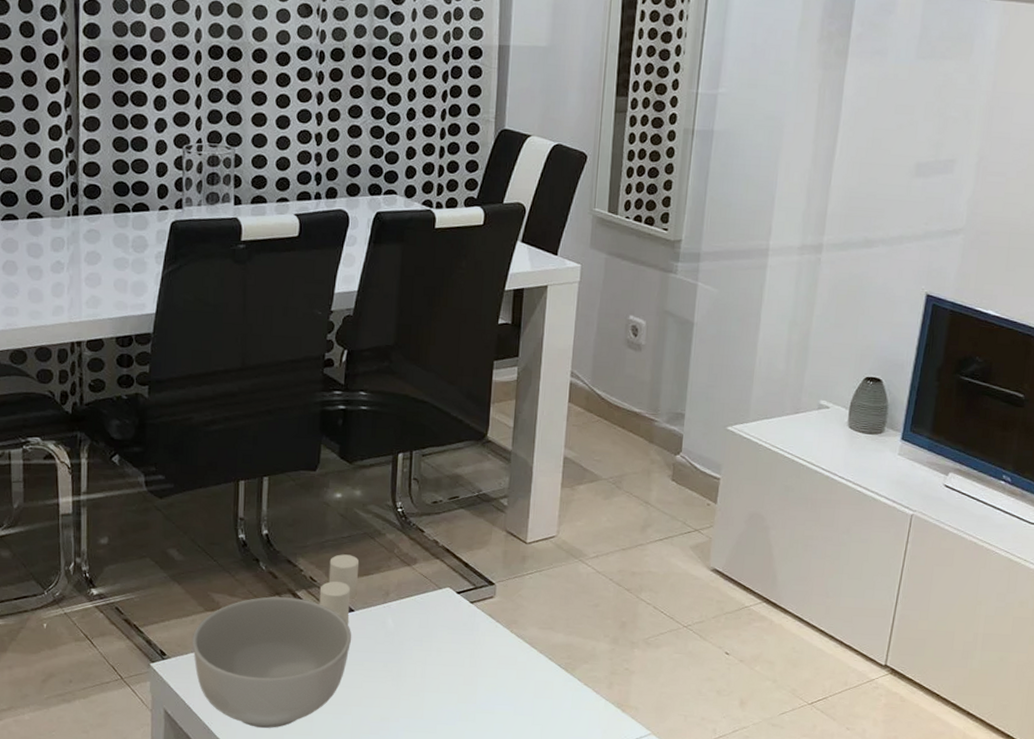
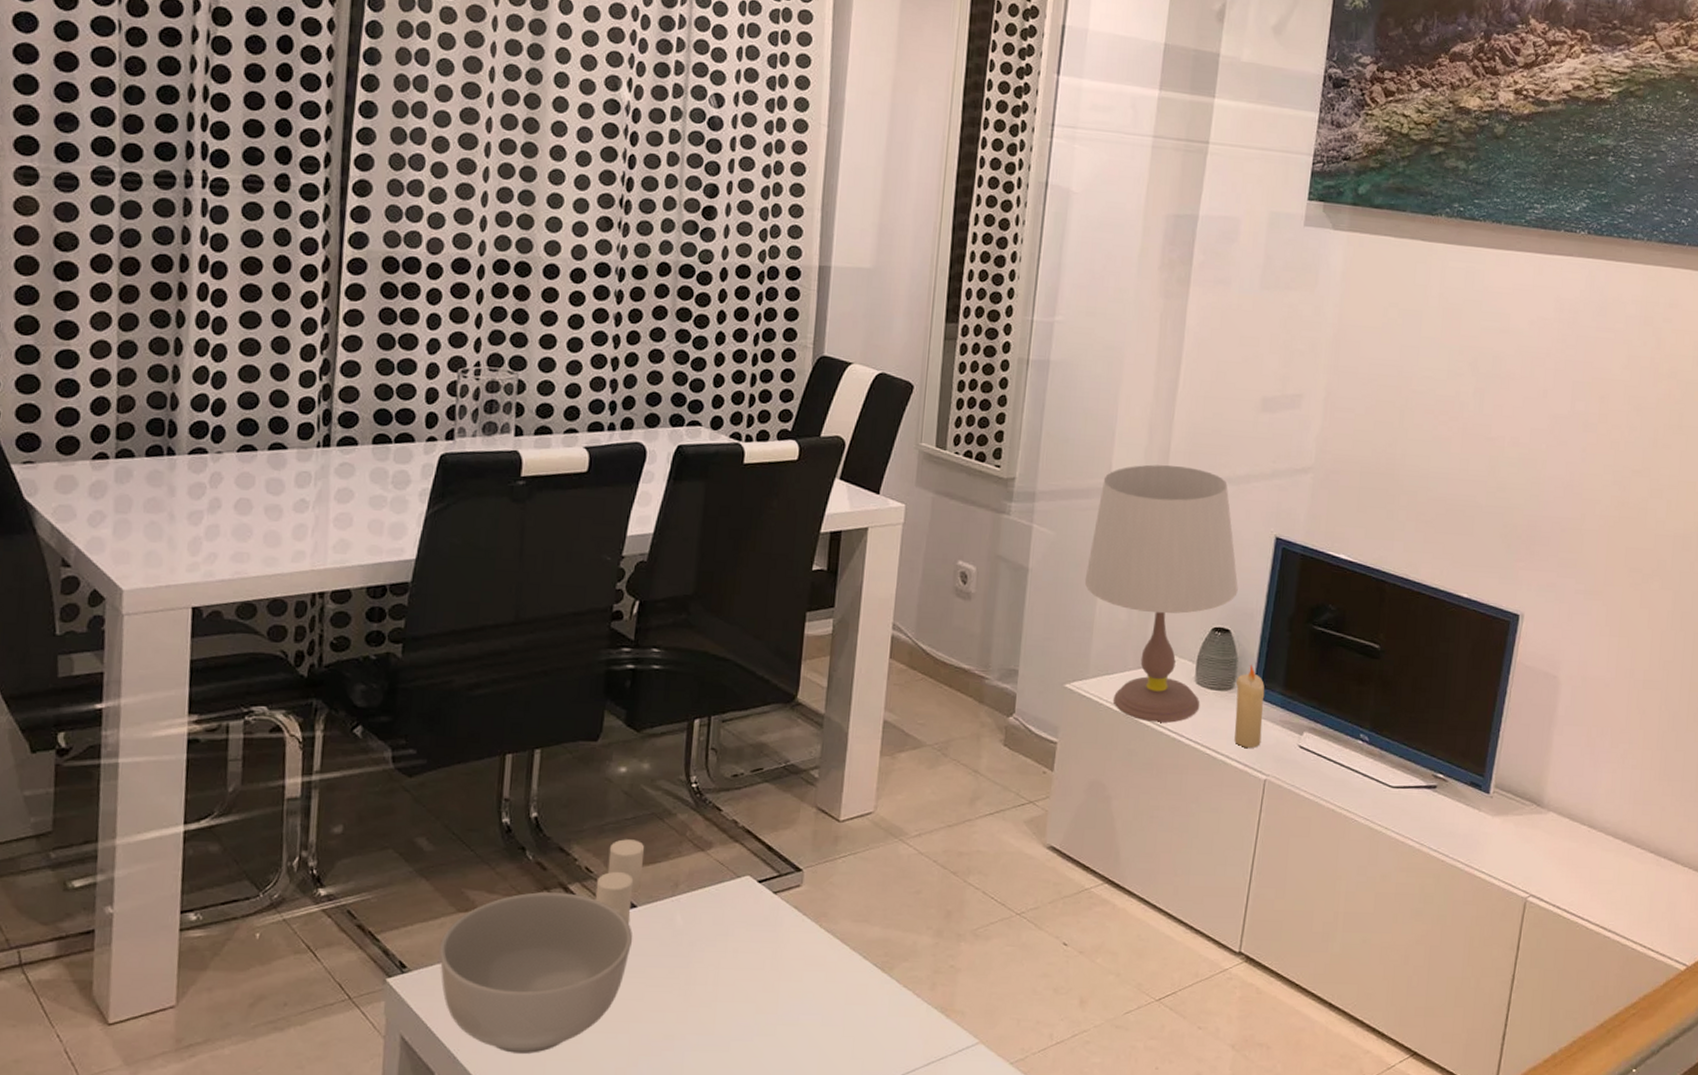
table lamp: none [745,227,890,463] -> present [1084,464,1238,723]
candle: none [884,411,914,486] -> present [1234,665,1265,748]

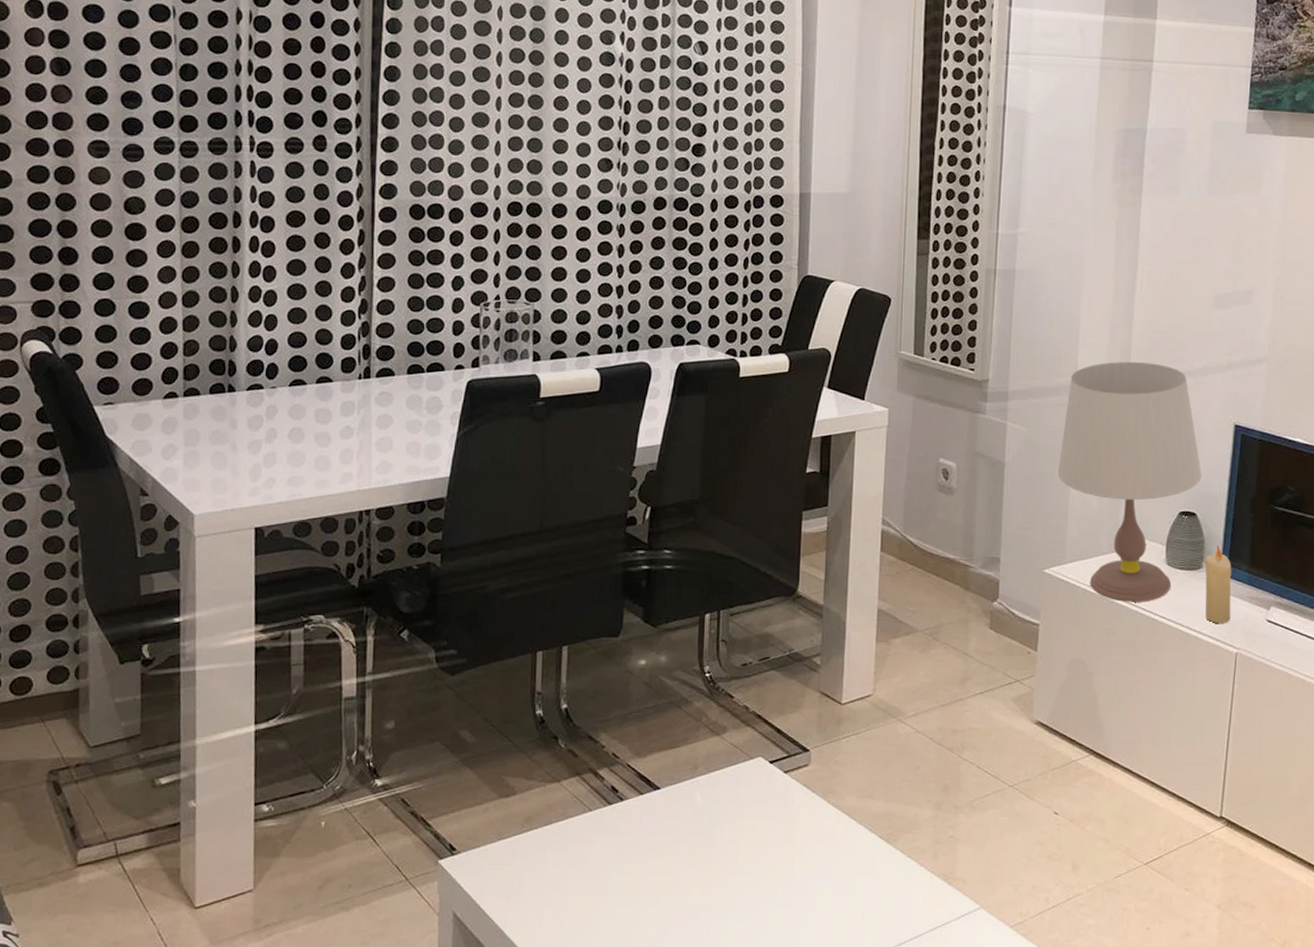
bowl: present [438,892,633,1053] -> none [484,777,658,927]
candle: present [595,839,645,924] -> none [622,726,666,805]

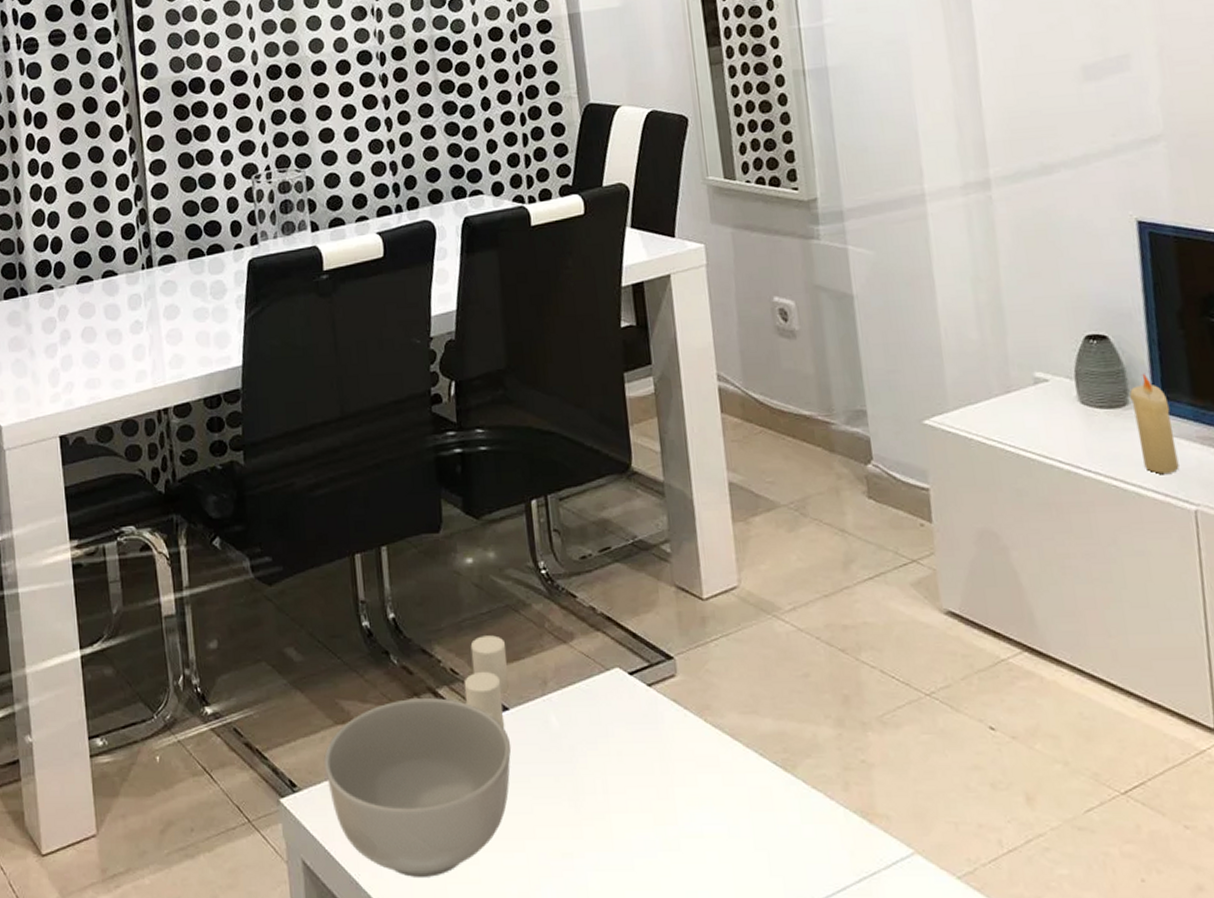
bowl: none [484,777,658,927] -> present [323,698,512,877]
candle: none [622,726,666,805] -> present [464,635,509,729]
table lamp: present [1057,362,1202,602] -> none [916,157,1106,454]

